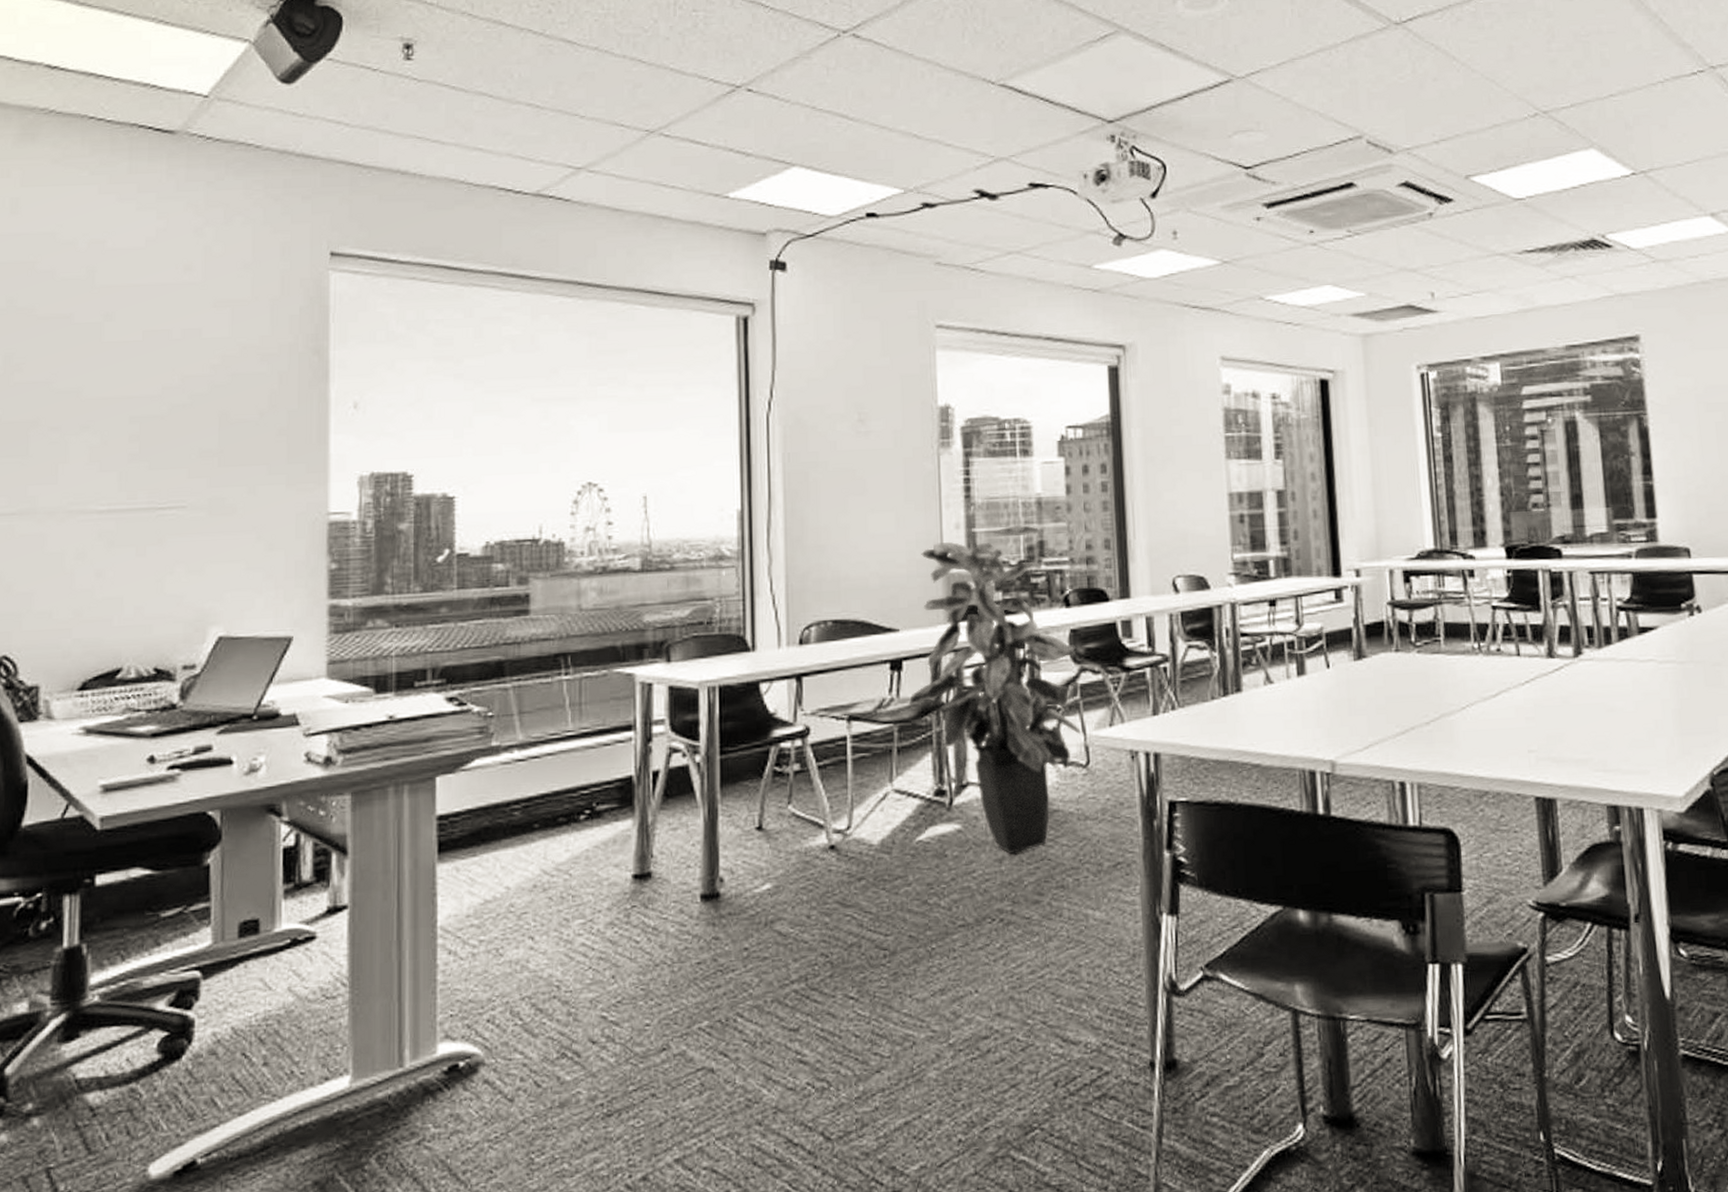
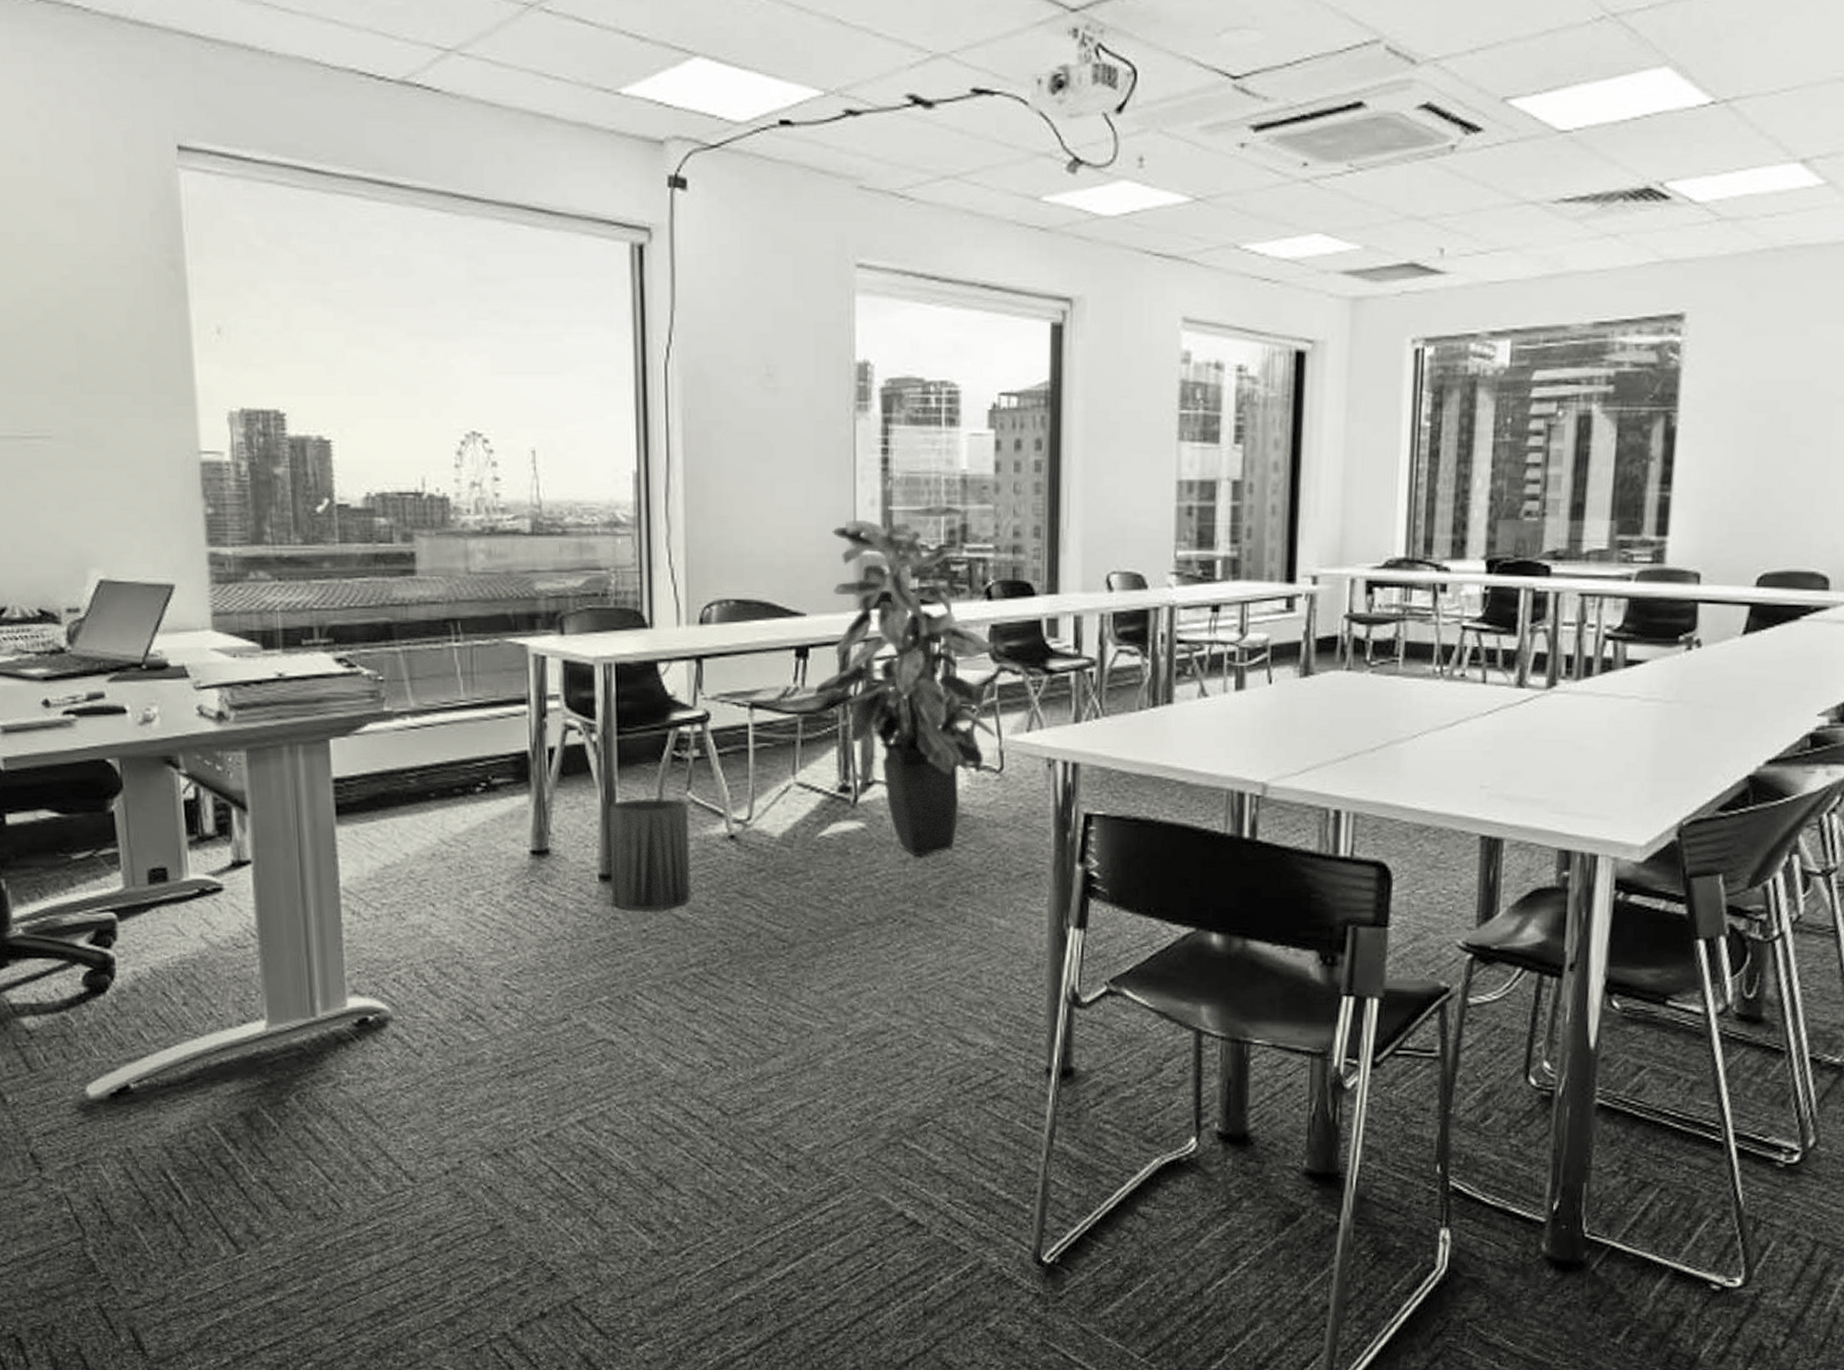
trash can: none [711,813,793,929] -> present [609,798,692,911]

